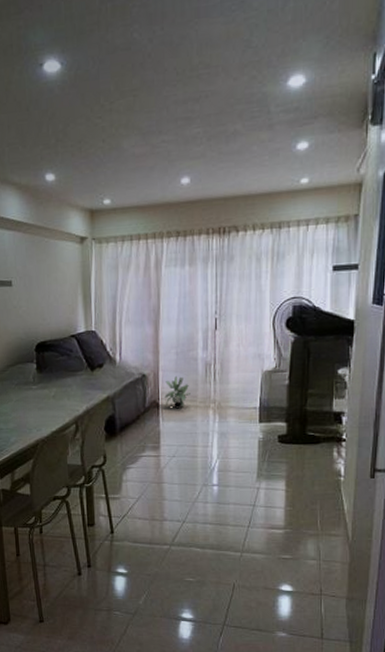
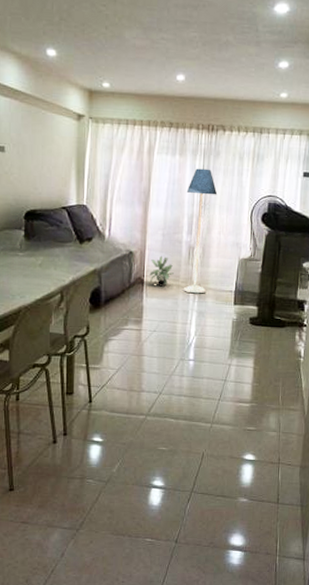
floor lamp: none [199,276,232,414] -> present [183,168,217,294]

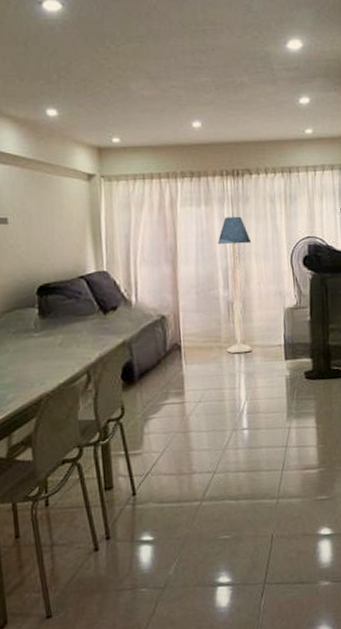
potted plant: present [149,256,174,287] -> none [186,316,214,351]

